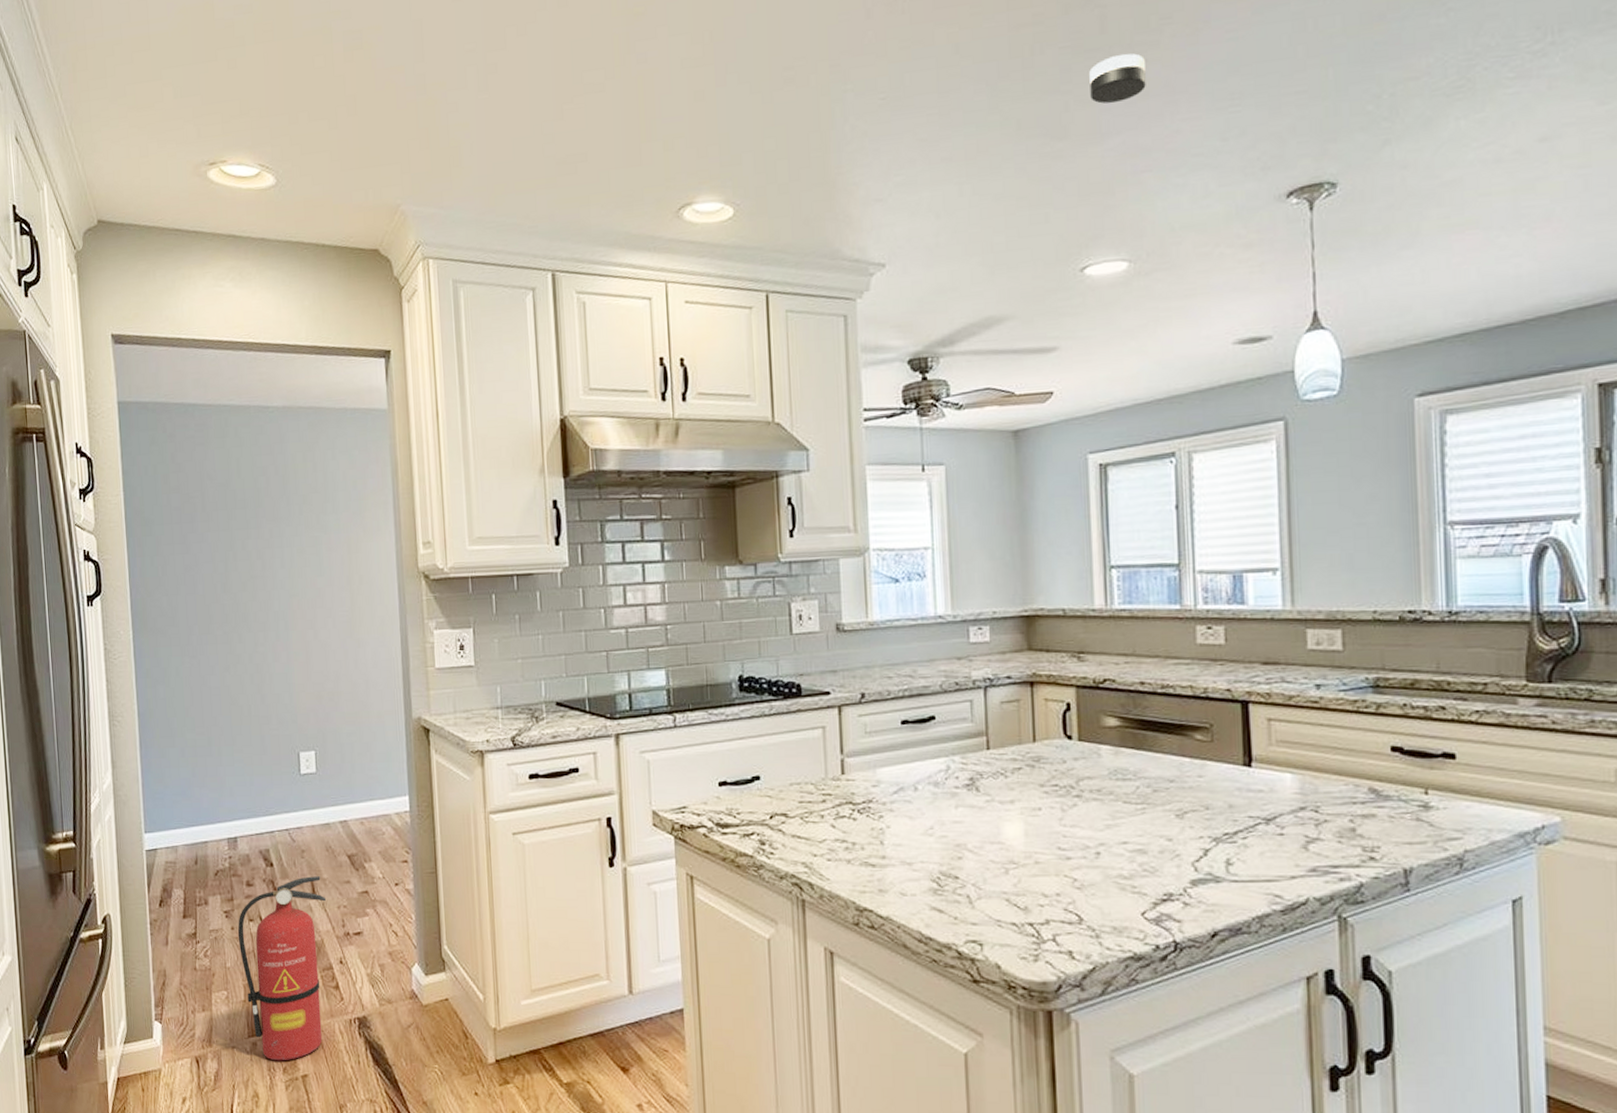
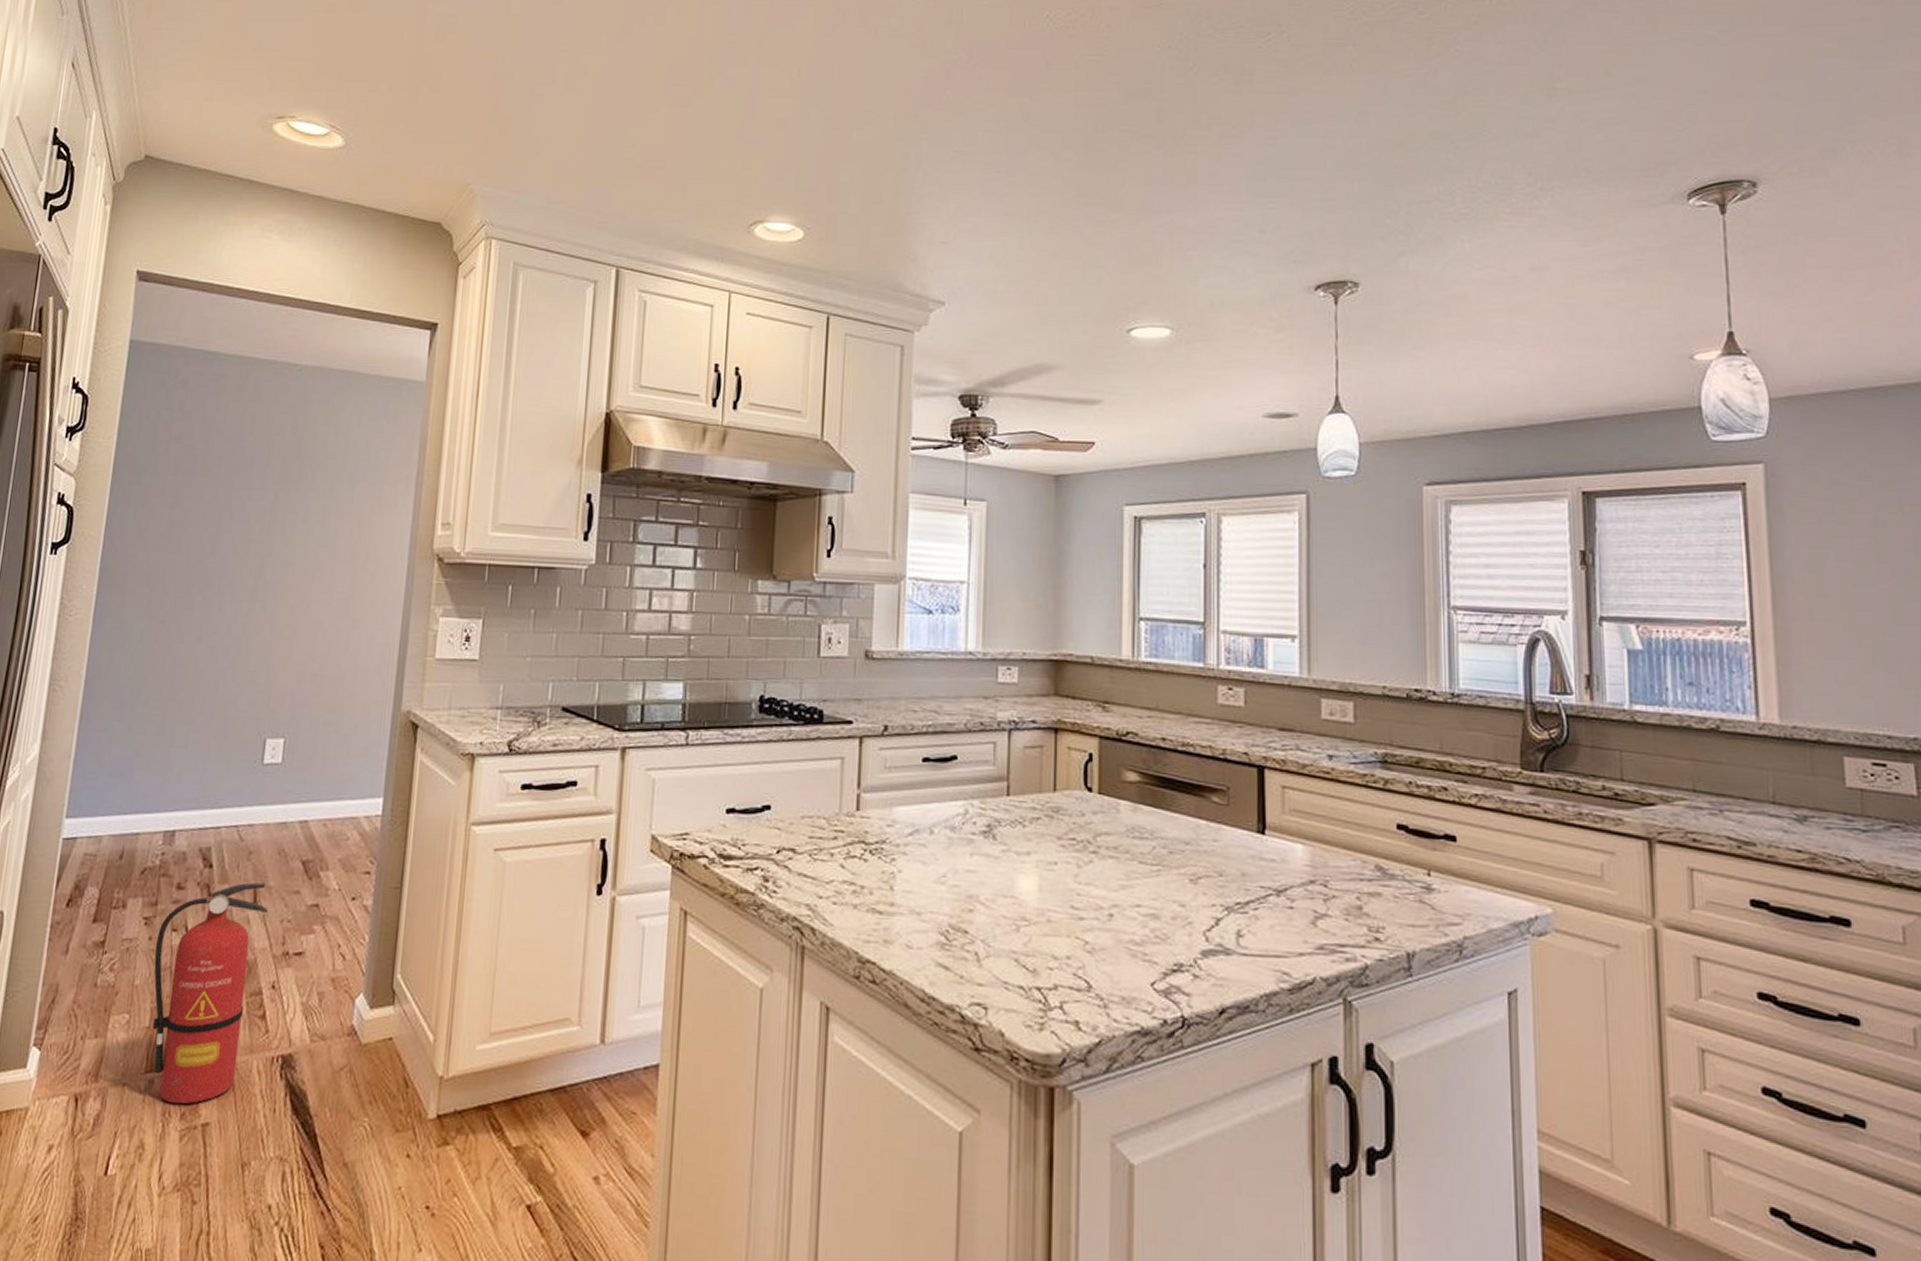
smoke detector: present [1089,53,1146,104] -> none [1145,143,1195,185]

